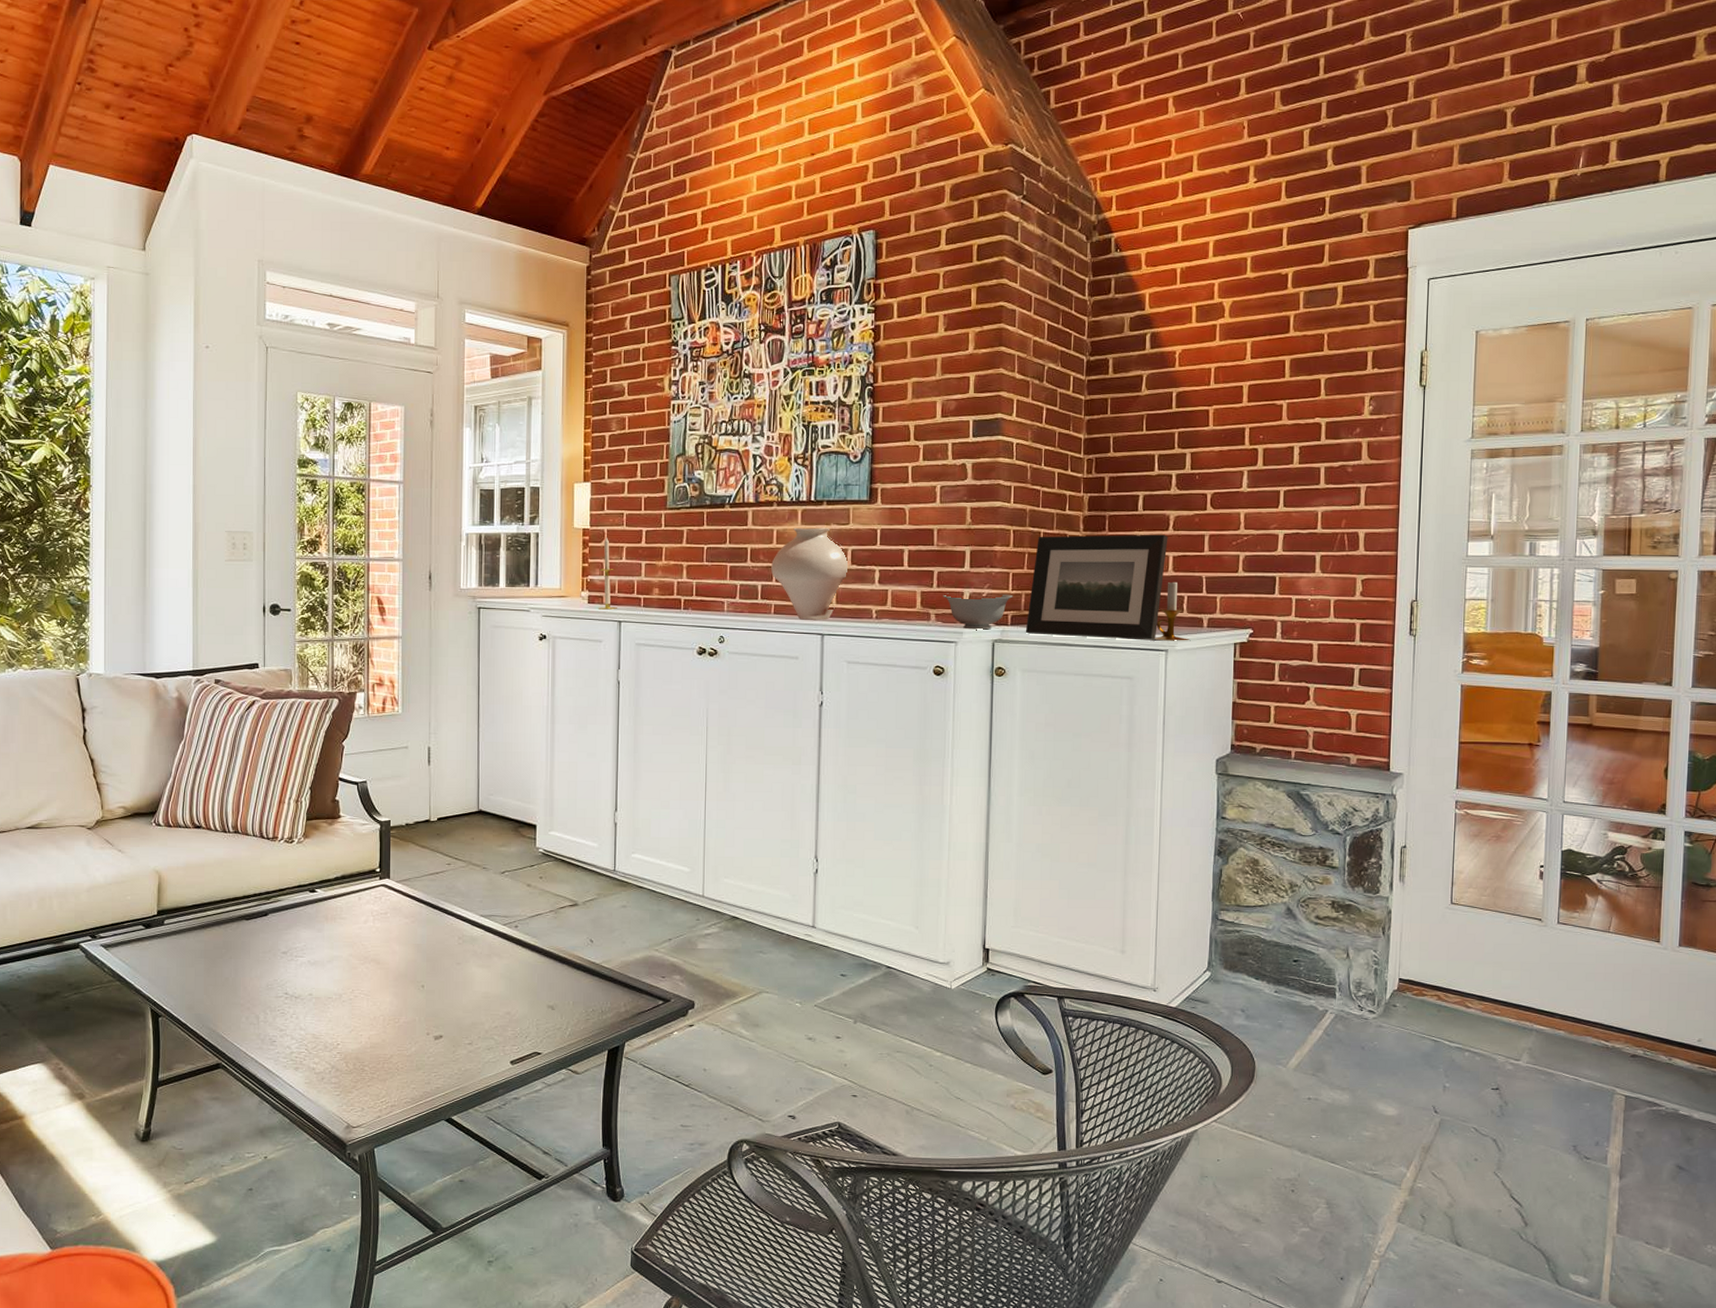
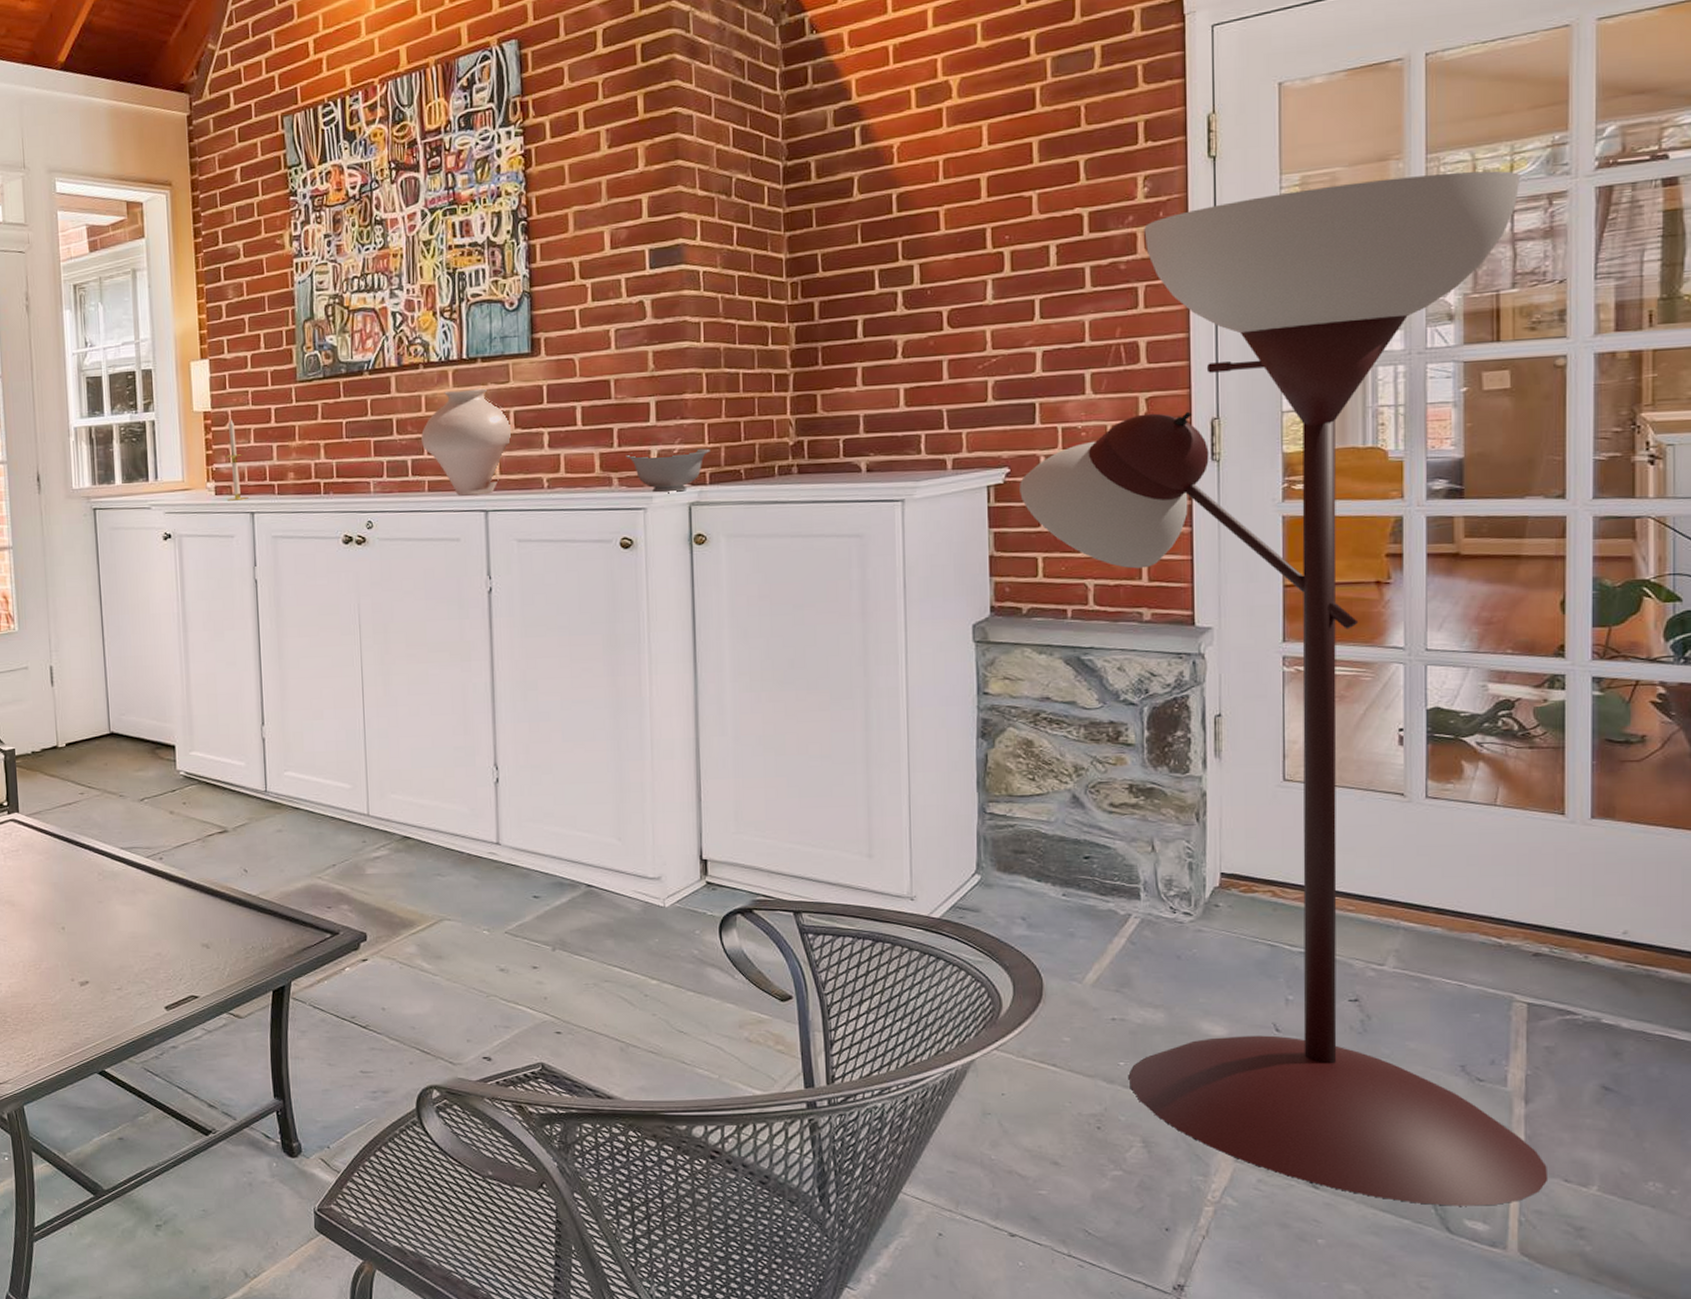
picture frame: present [1025,534,1168,641] -> none [727,363,897,494]
candlestick: present [1155,581,1190,641] -> none [887,418,931,489]
floor lamp: none [1259,416,1651,1263] -> present [1020,170,1549,1206]

